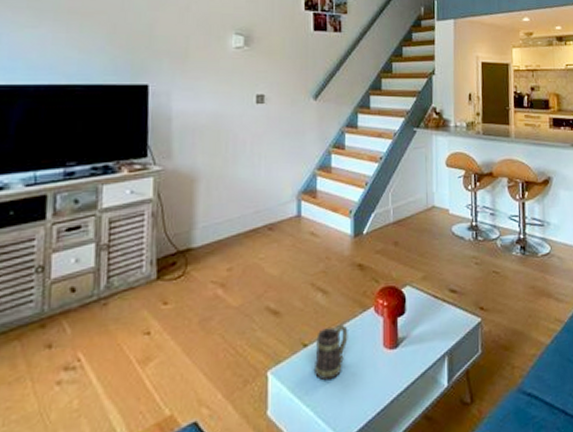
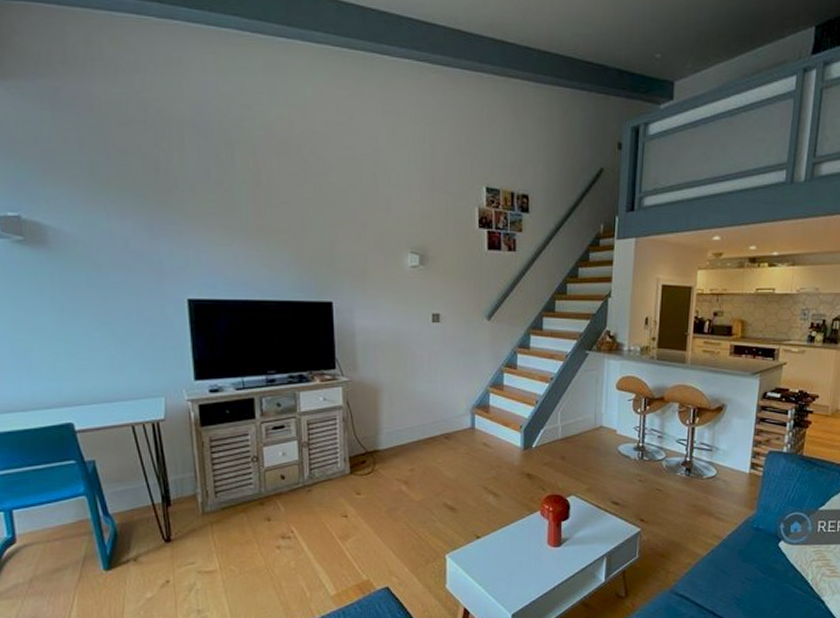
mug: present [315,323,348,381] -> none [486,522,516,567]

